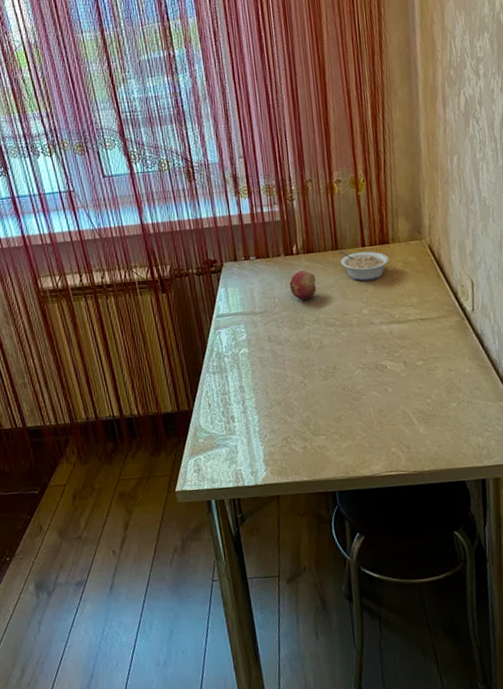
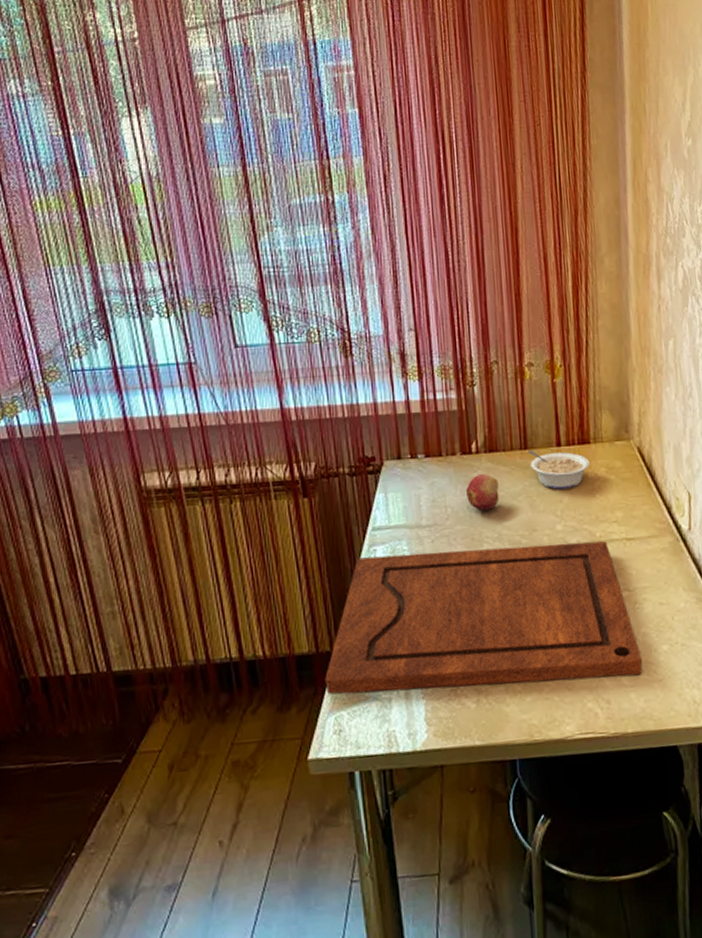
cutting board: none [185,321,436,443] -> present [325,541,643,695]

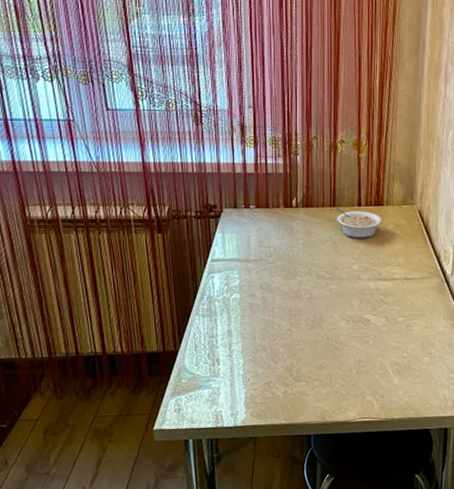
cutting board: present [325,541,643,695] -> none [169,279,410,383]
fruit: present [466,474,500,512] -> none [286,224,311,252]

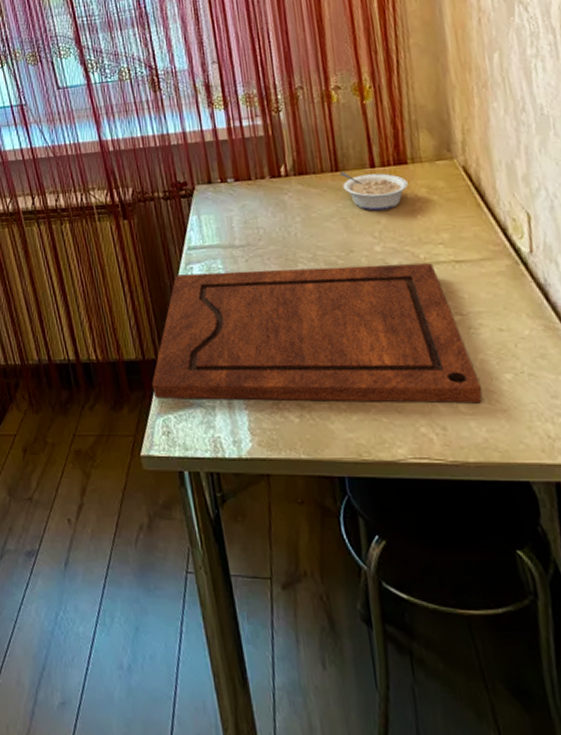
cutting board: none [169,279,410,383] -> present [152,263,483,404]

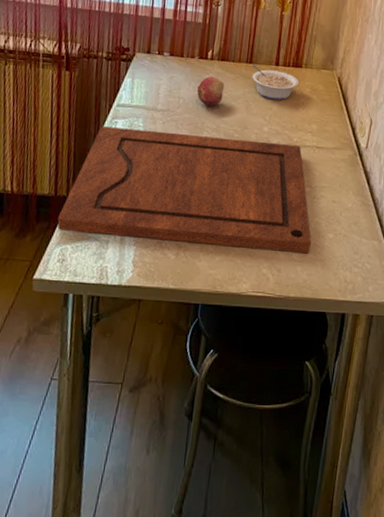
fruit: none [277,196,312,233] -> present [197,77,224,107]

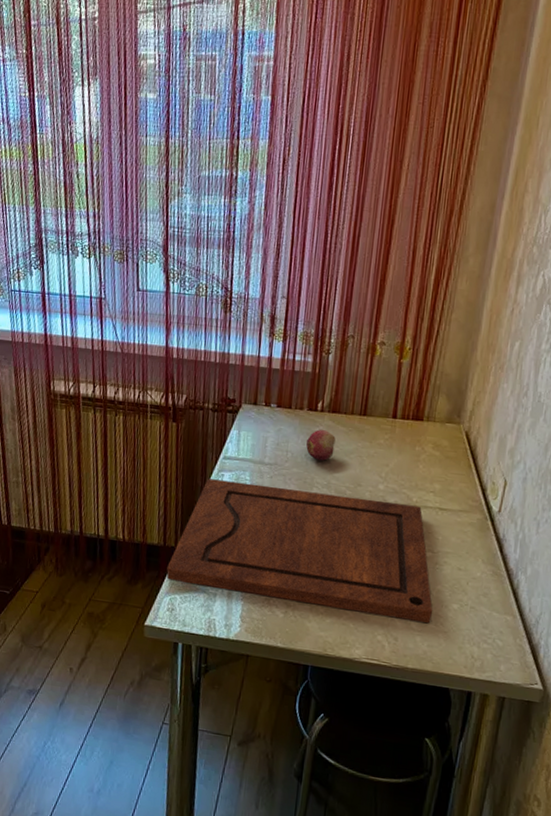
legume: present [252,64,299,101] -> none [366,416,419,457]

